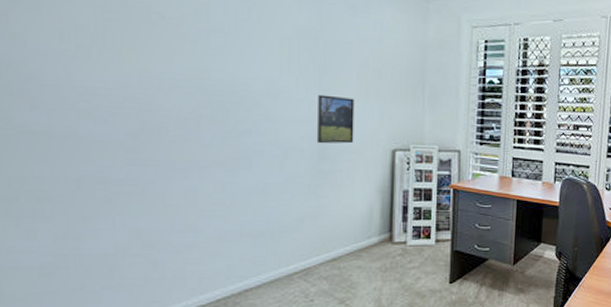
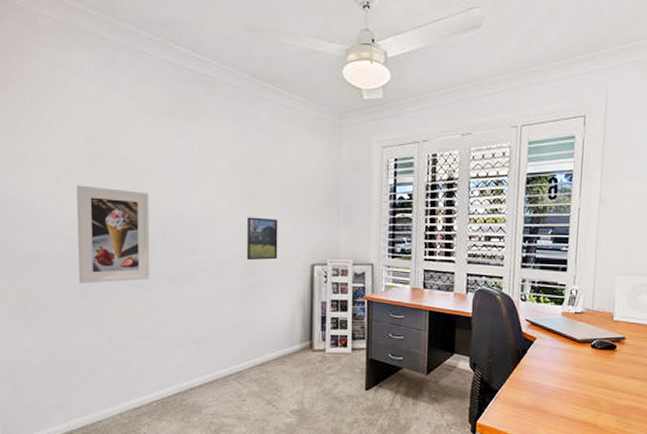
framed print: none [91,45,194,167] -> present [76,185,150,283]

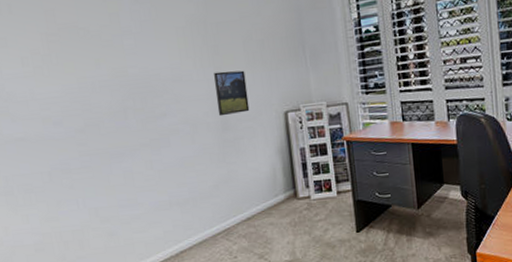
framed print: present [76,185,150,283] -> none [43,61,127,161]

